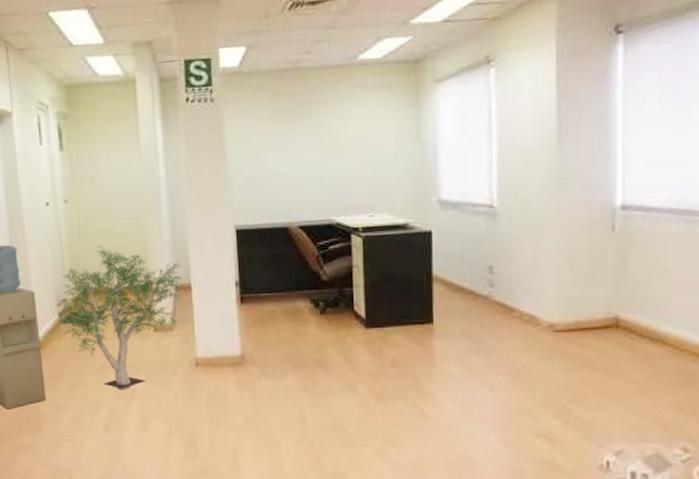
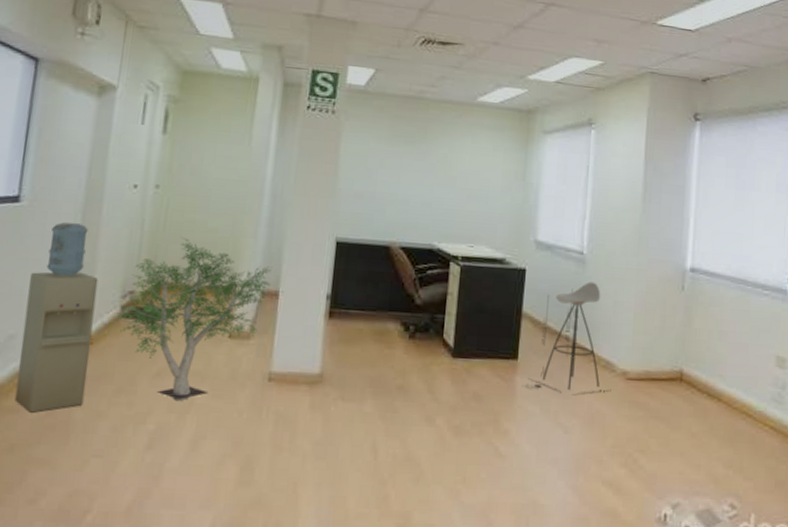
stool: none [440,235,538,353] -> present [522,281,611,396]

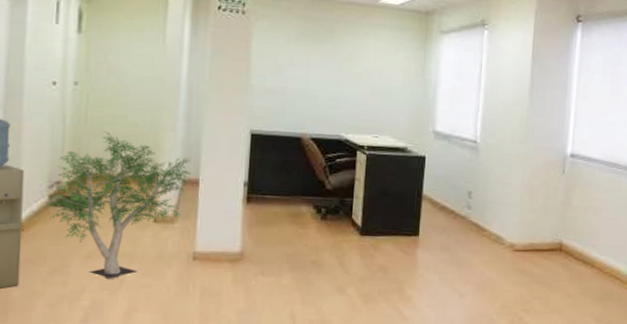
stool: present [522,281,611,396] -> none [422,167,501,266]

